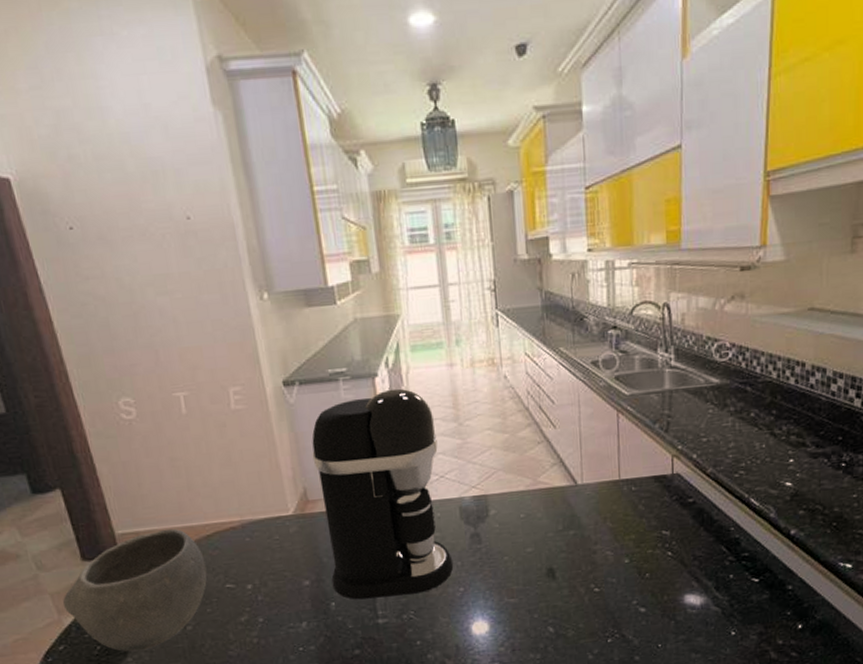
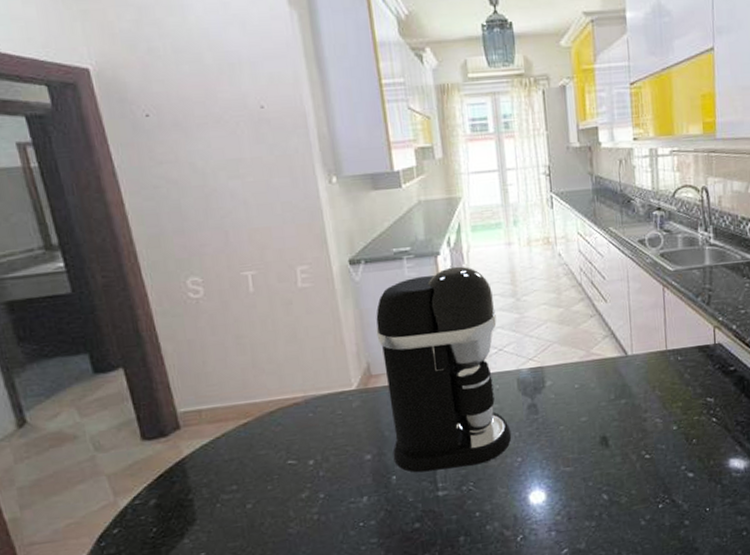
bowl: present [62,528,207,652] -> none [119,406,269,533]

